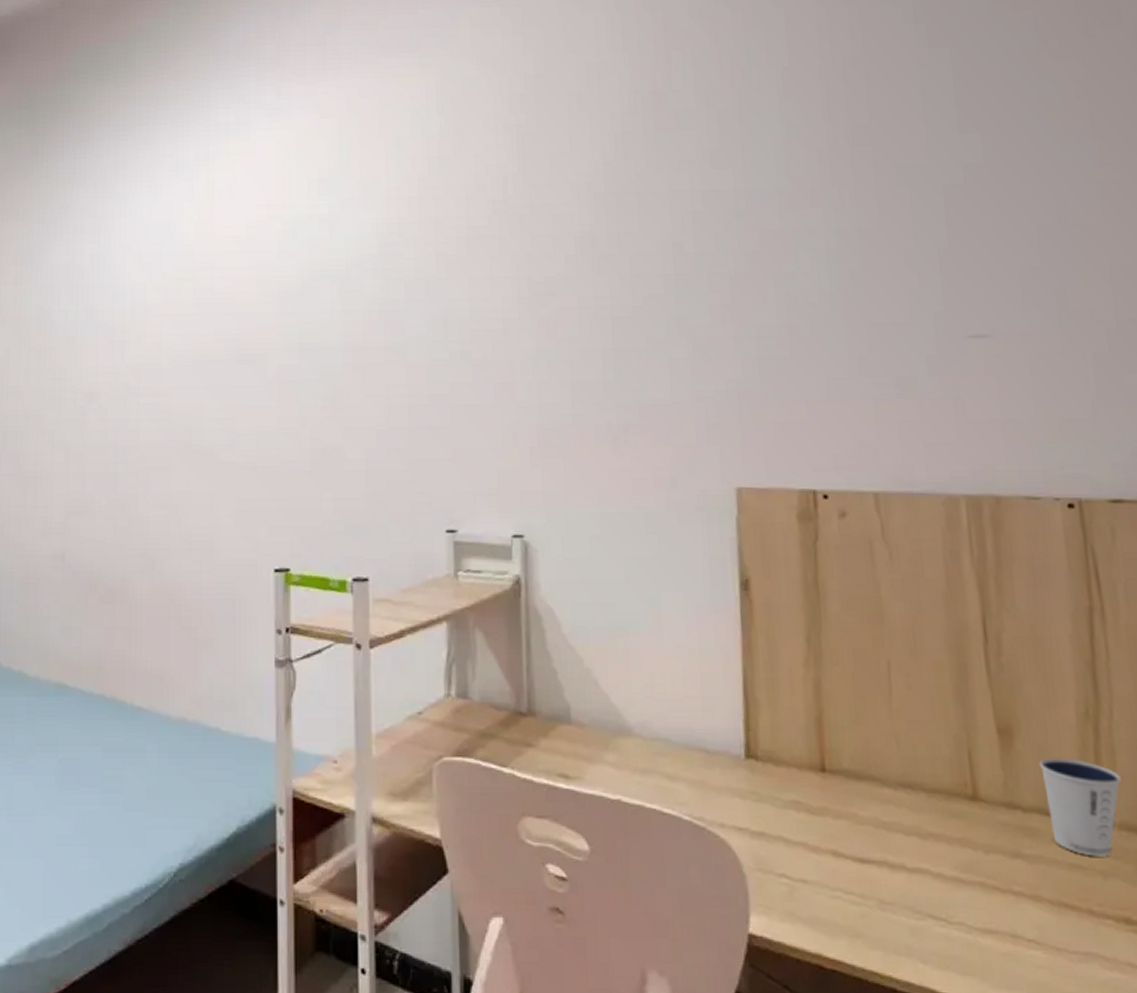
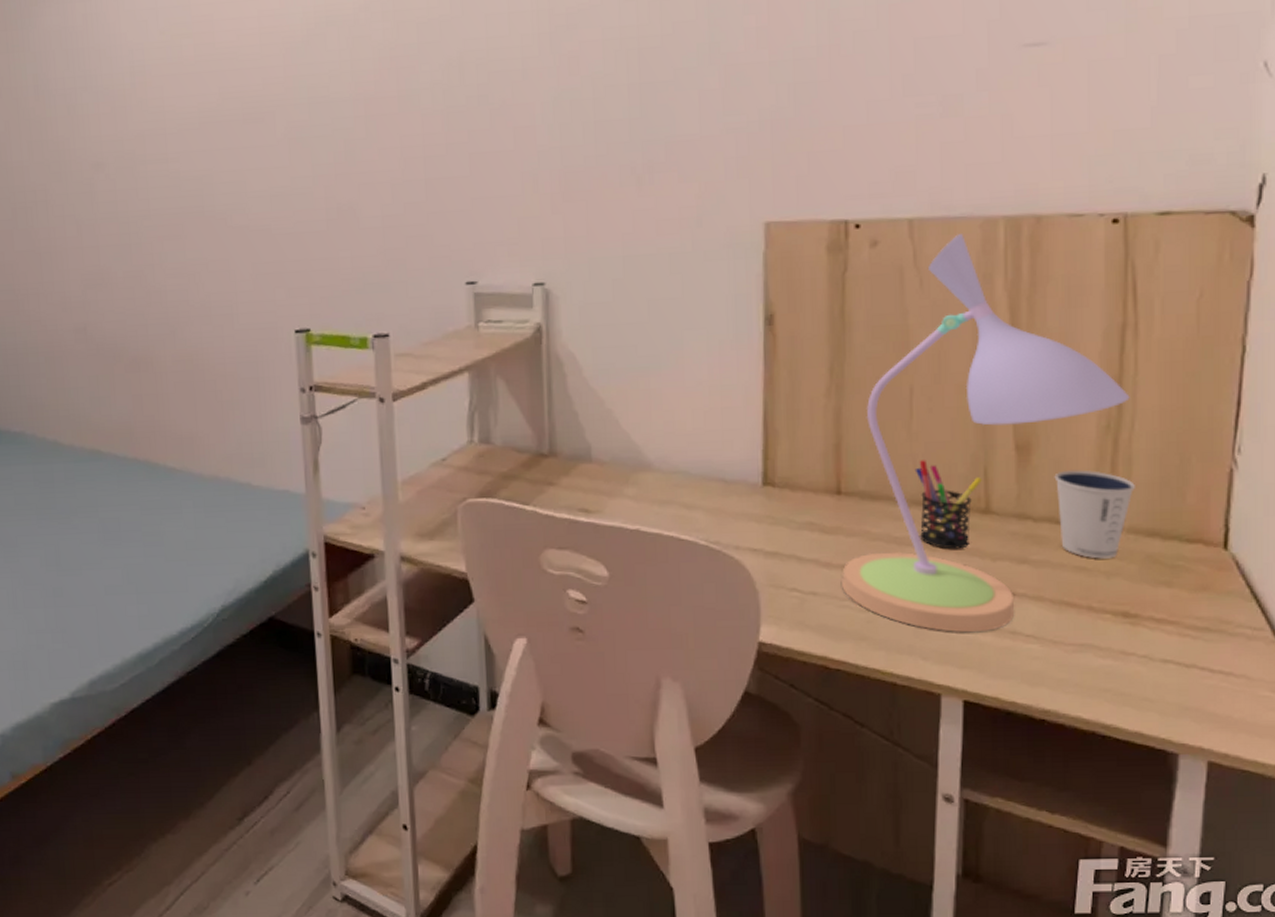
desk lamp: none [832,510,1105,934] -> present [842,234,1130,633]
pen holder: none [898,739,967,838] -> present [914,460,982,549]

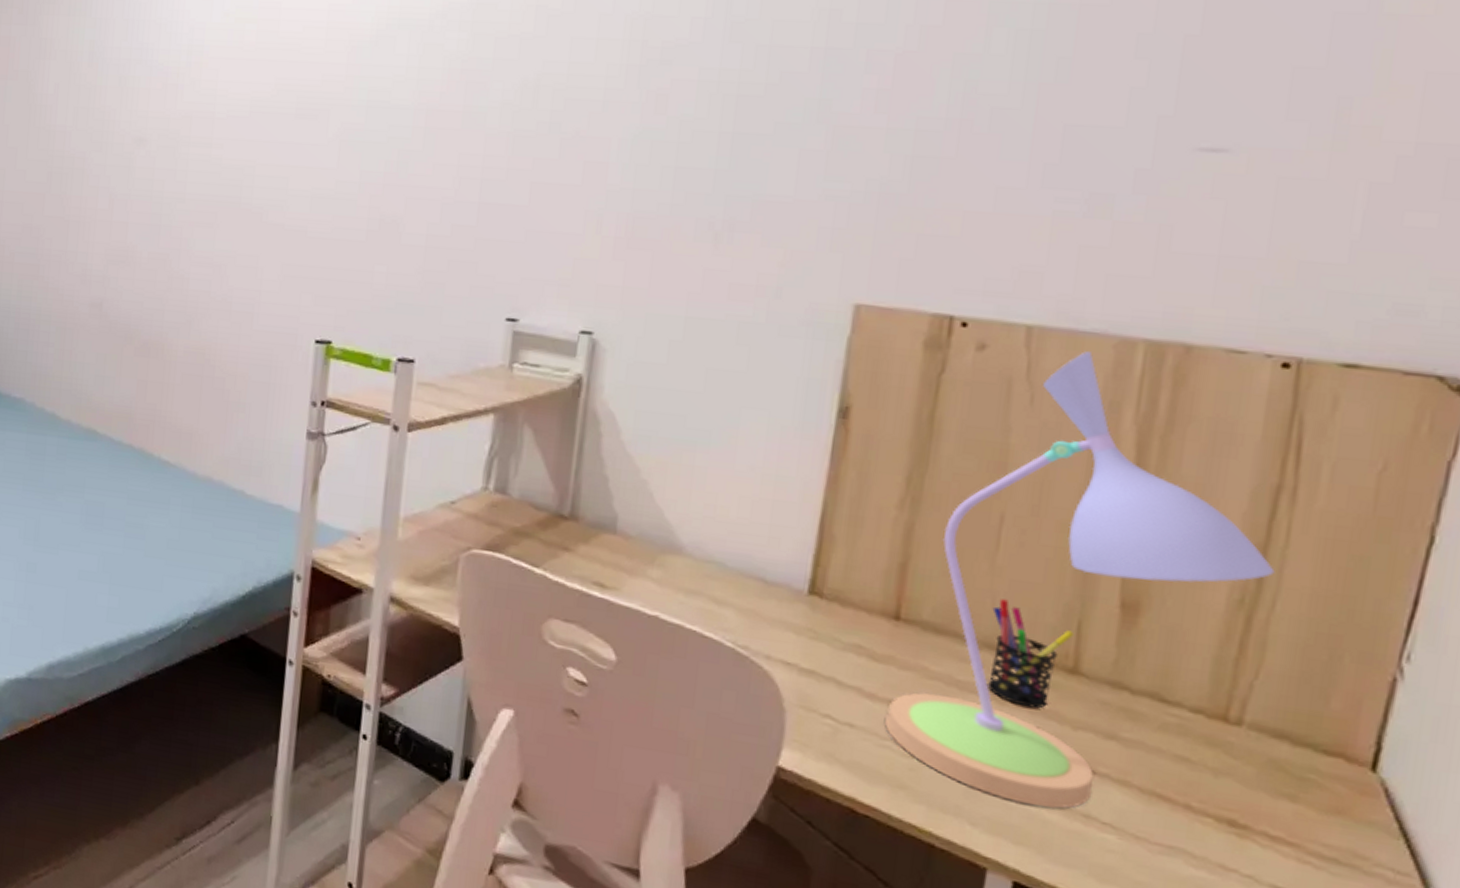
dixie cup: present [1054,470,1135,559] -> none [1162,642,1266,755]

